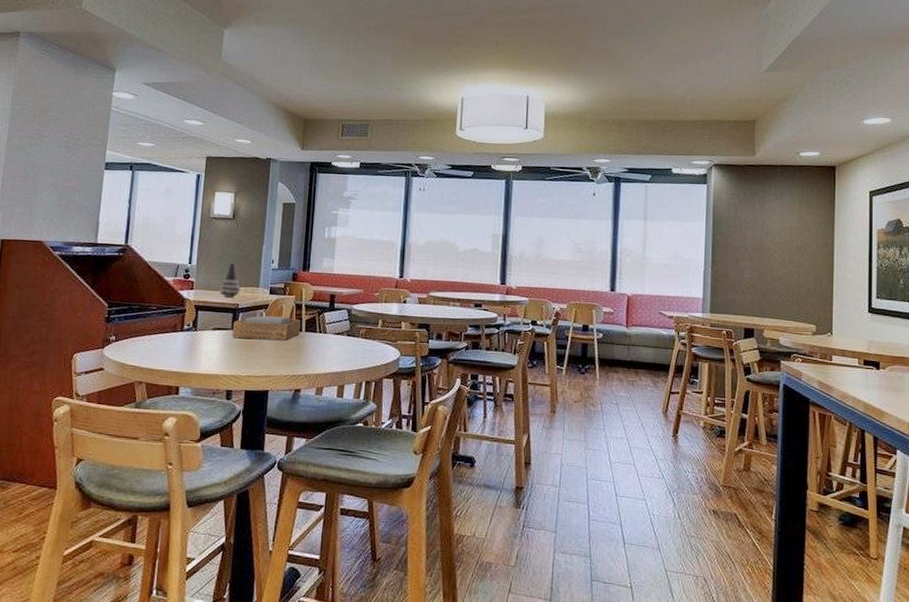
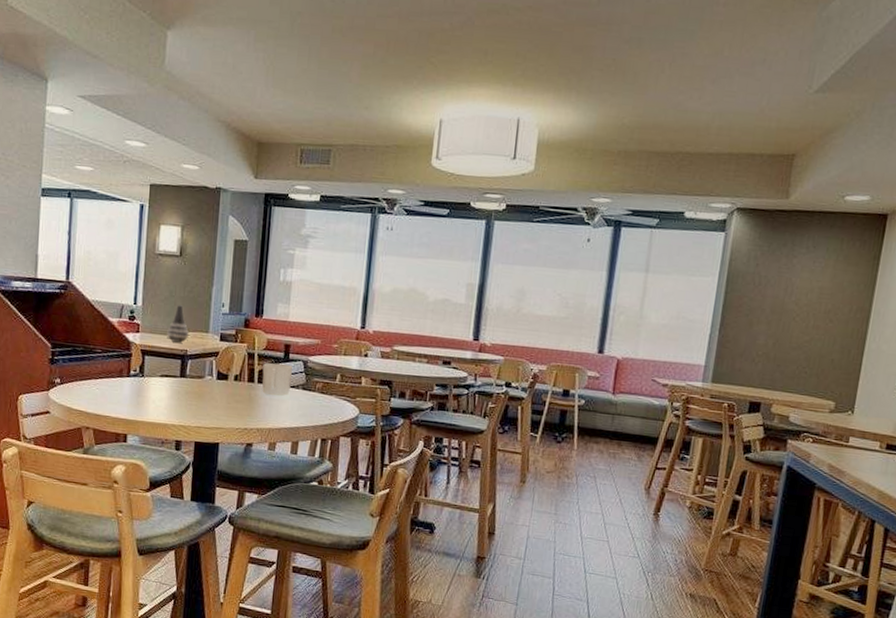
napkin holder: present [231,316,301,341] -> none [180,364,253,392]
mug: none [309,312,337,343] -> present [262,363,292,396]

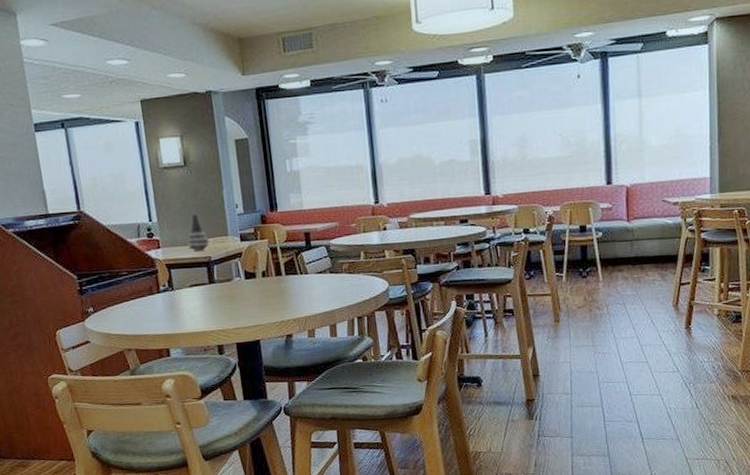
mug: present [262,363,292,396] -> none [287,251,319,285]

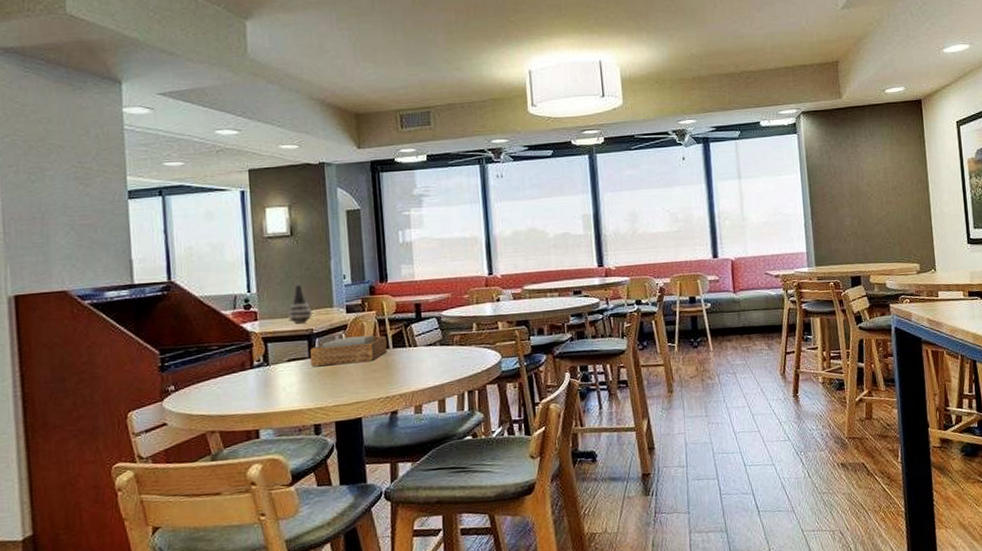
napkin holder: none [210,263,281,293] -> present [310,335,388,367]

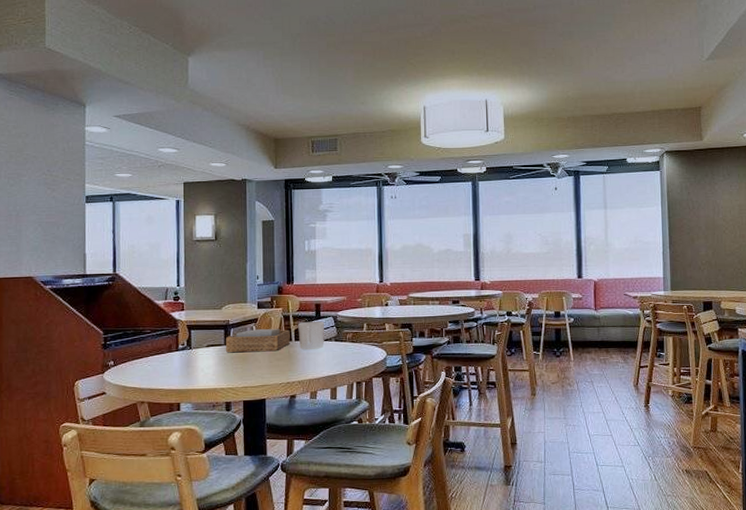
vase: present [288,284,312,325] -> none [209,282,229,316]
mug: none [395,323,428,358] -> present [298,321,324,350]

